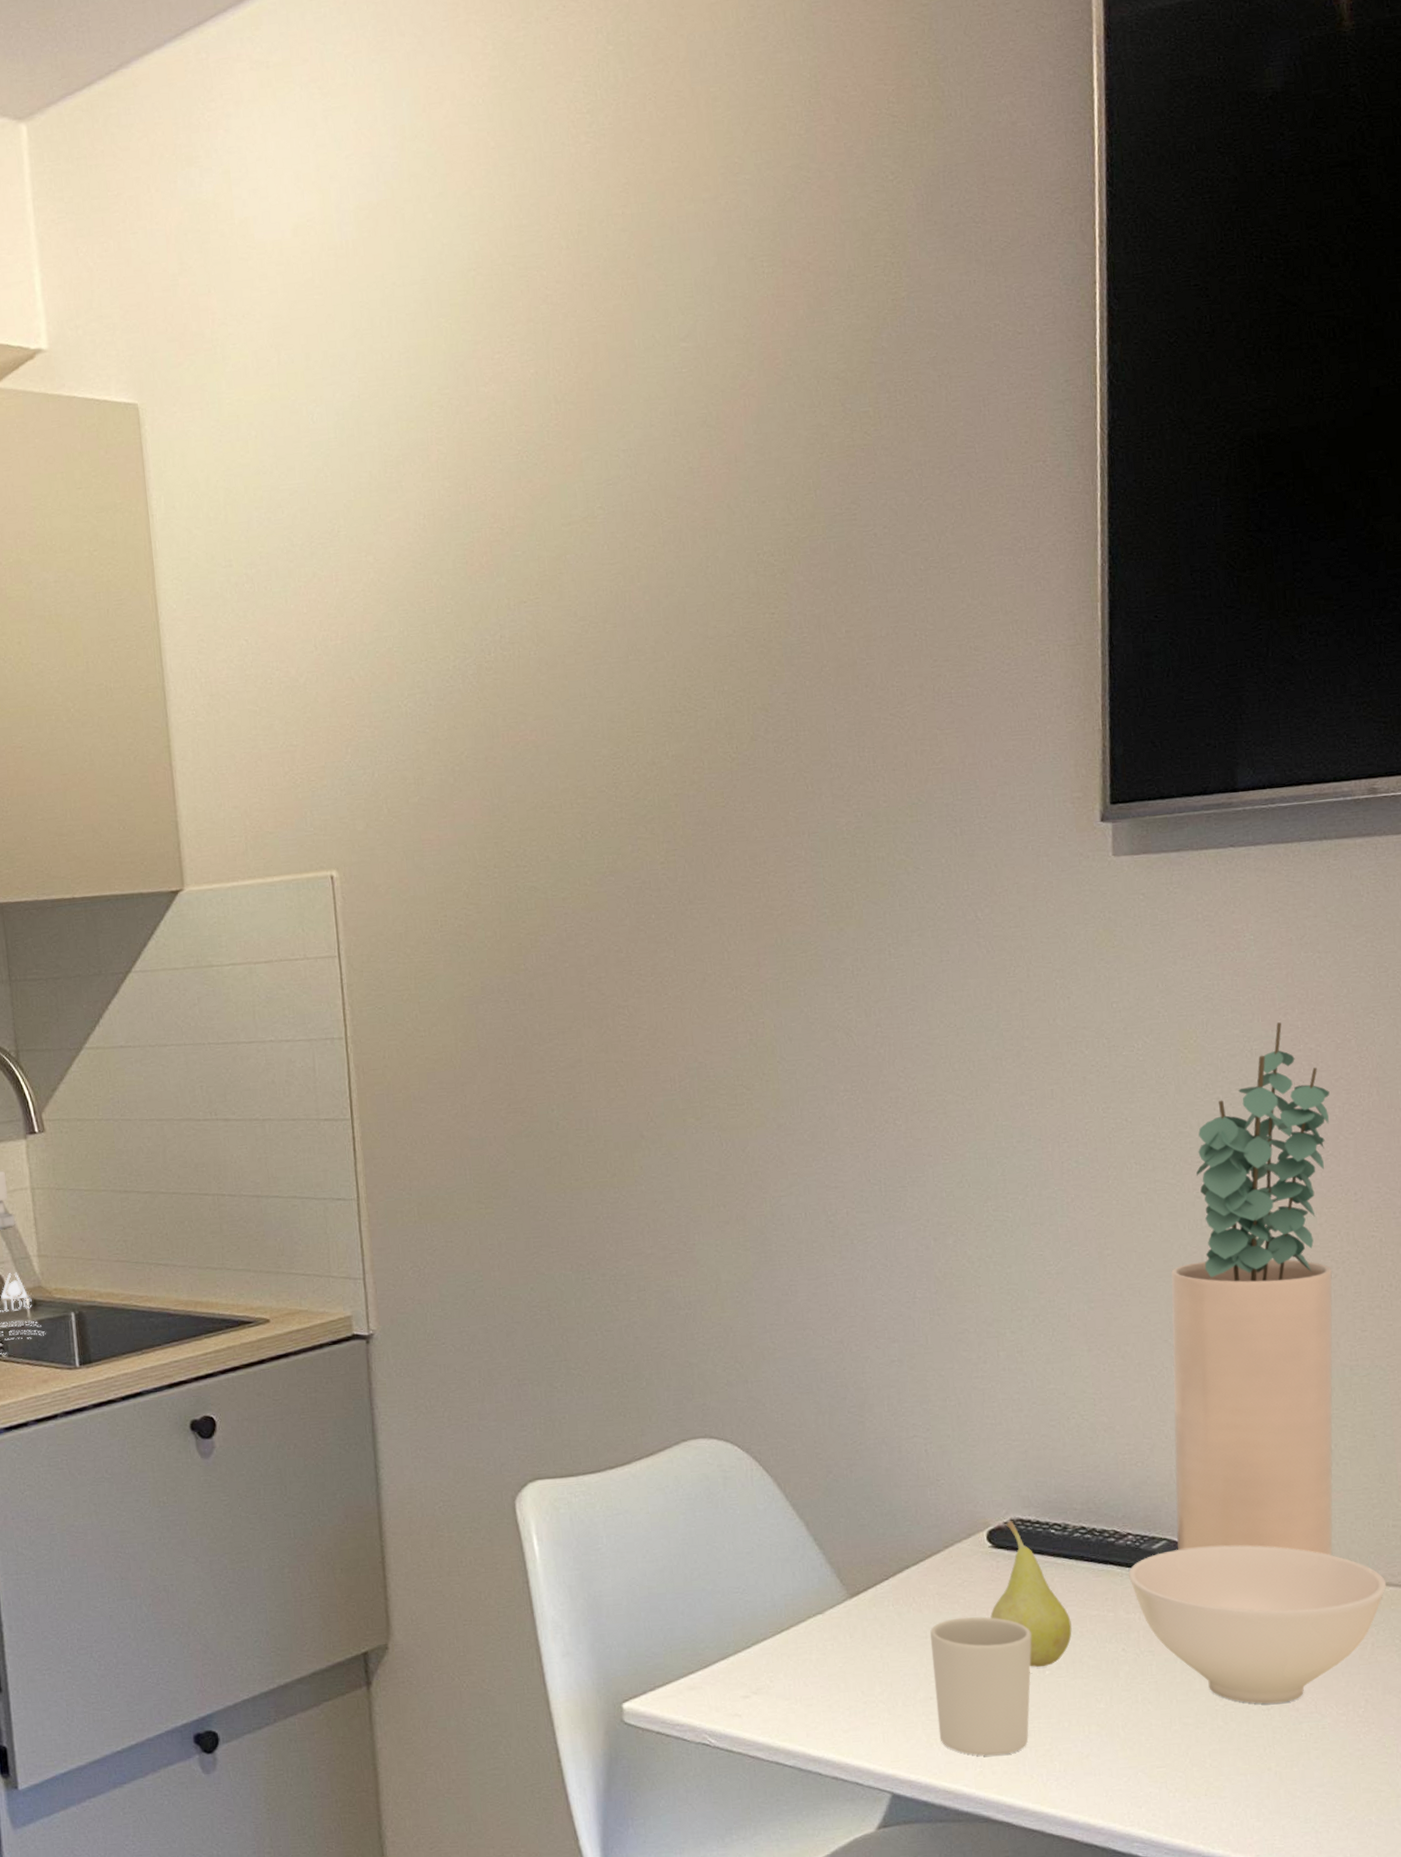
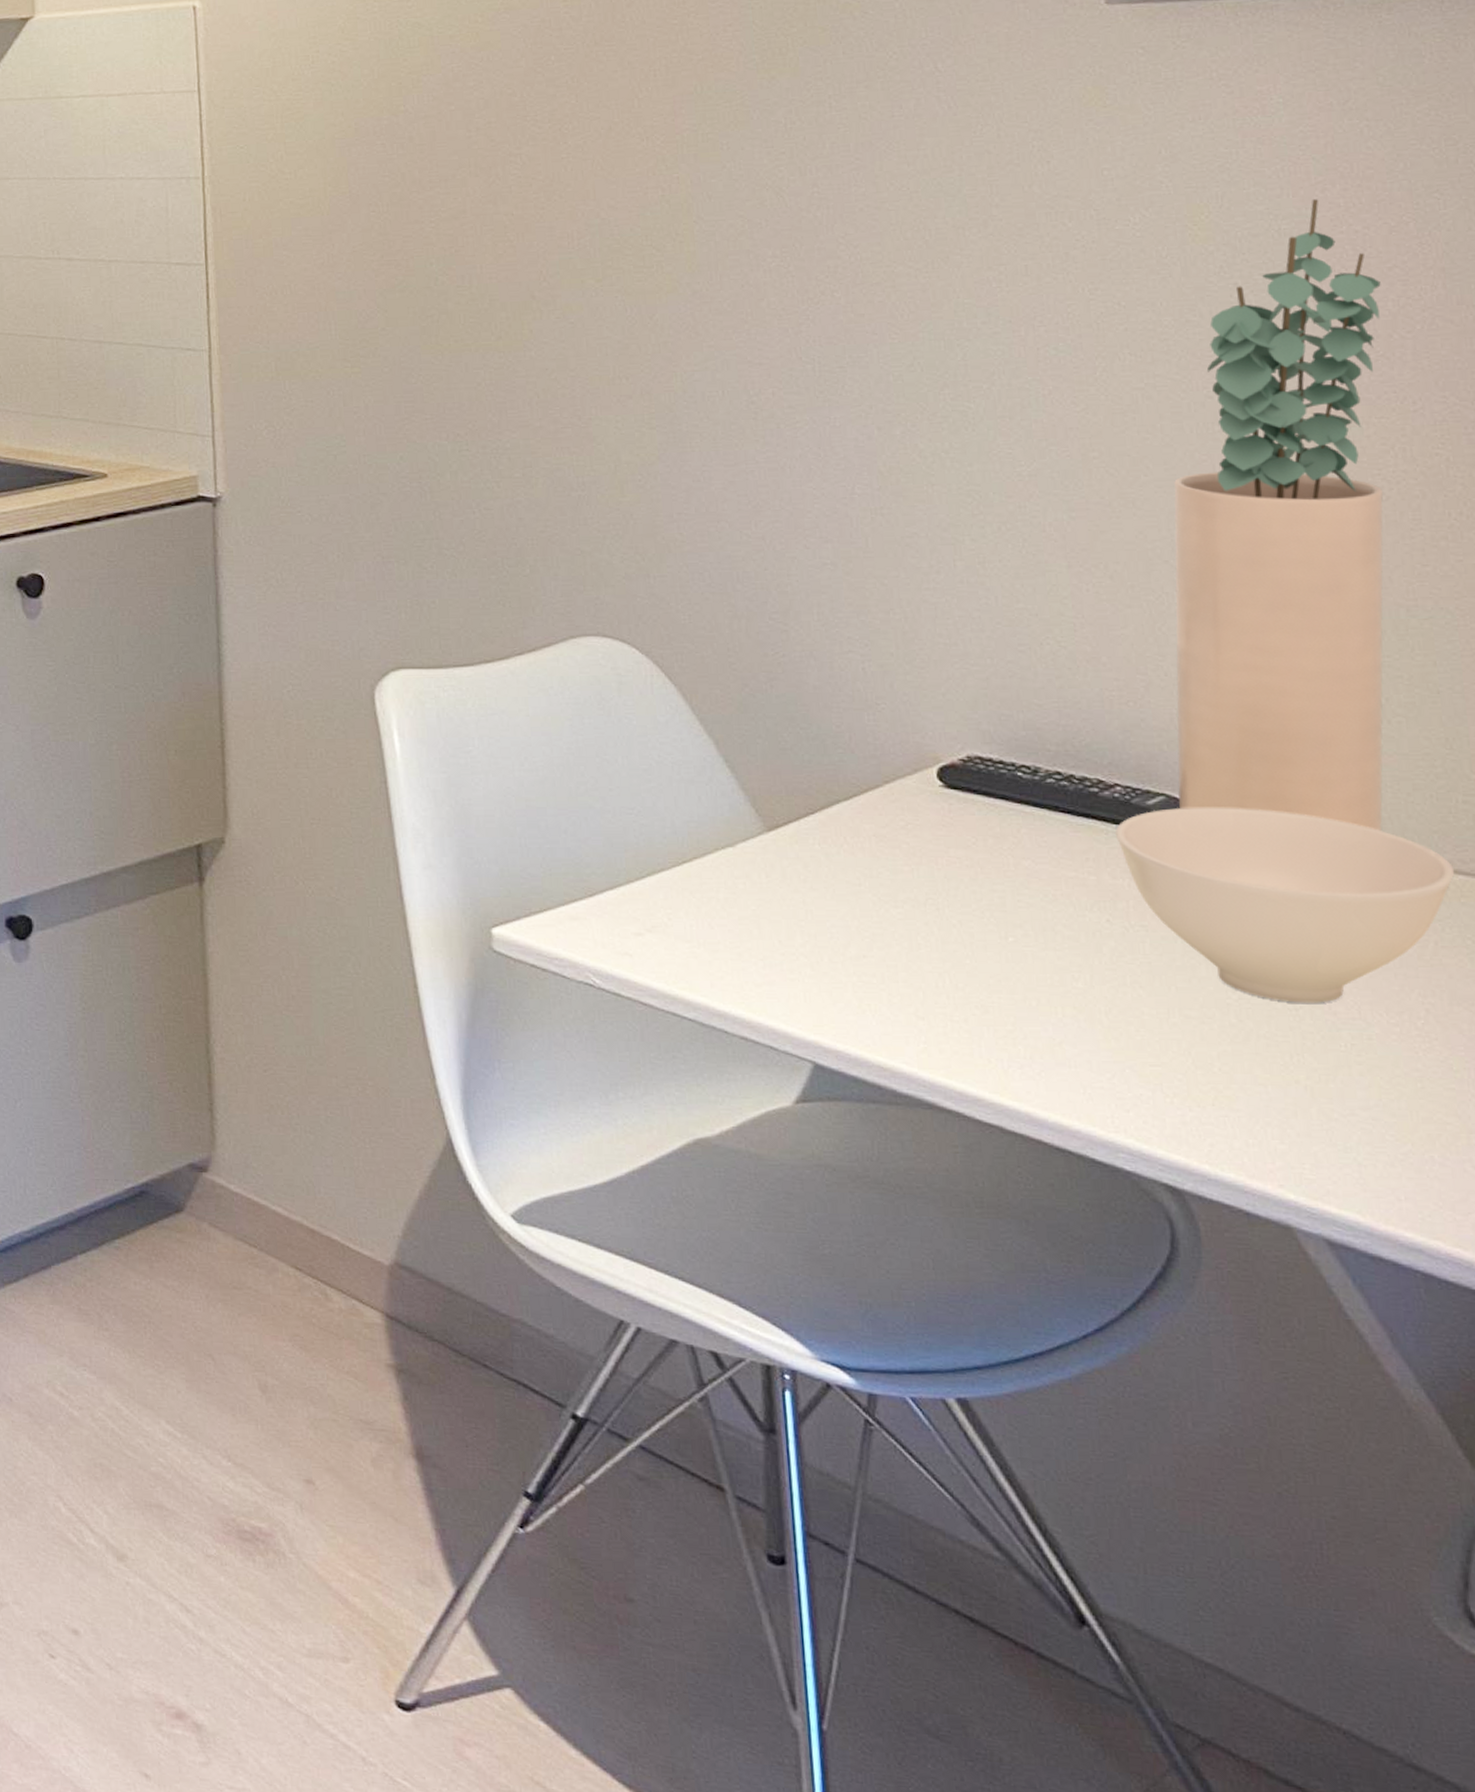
mug: present [930,1616,1032,1756] -> none [864,865,992,1031]
fruit: present [990,1520,1072,1667] -> none [940,757,1043,932]

